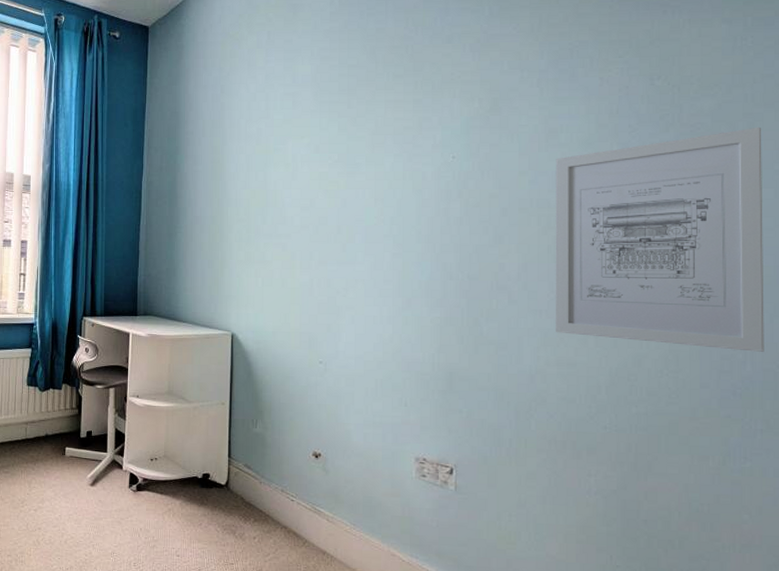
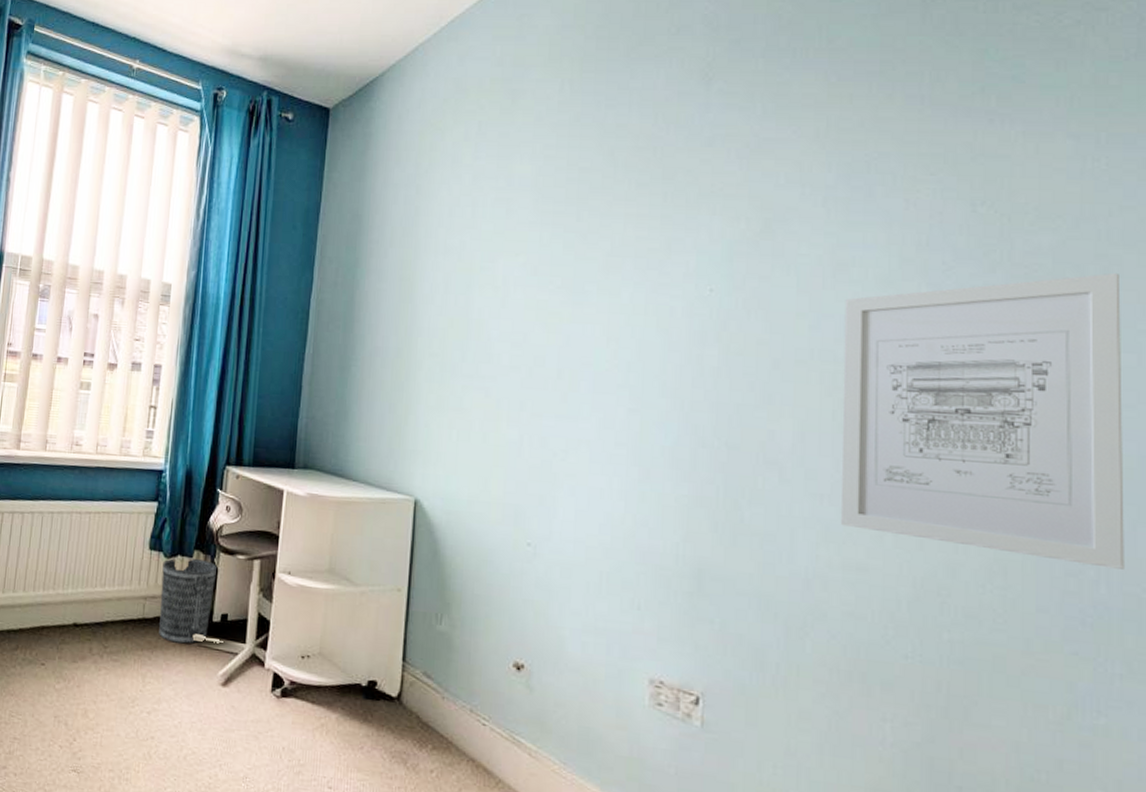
wastebasket: none [38,390,81,456] -> present [159,557,217,644]

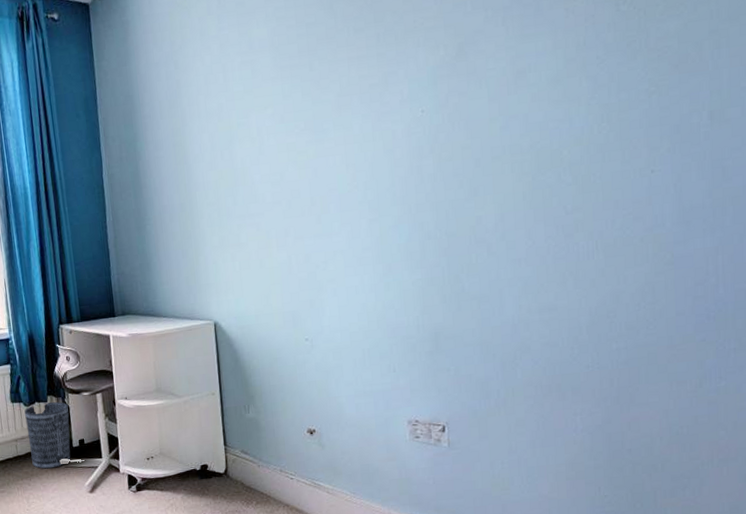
wall art: present [840,272,1124,569] -> none [525,43,735,280]

